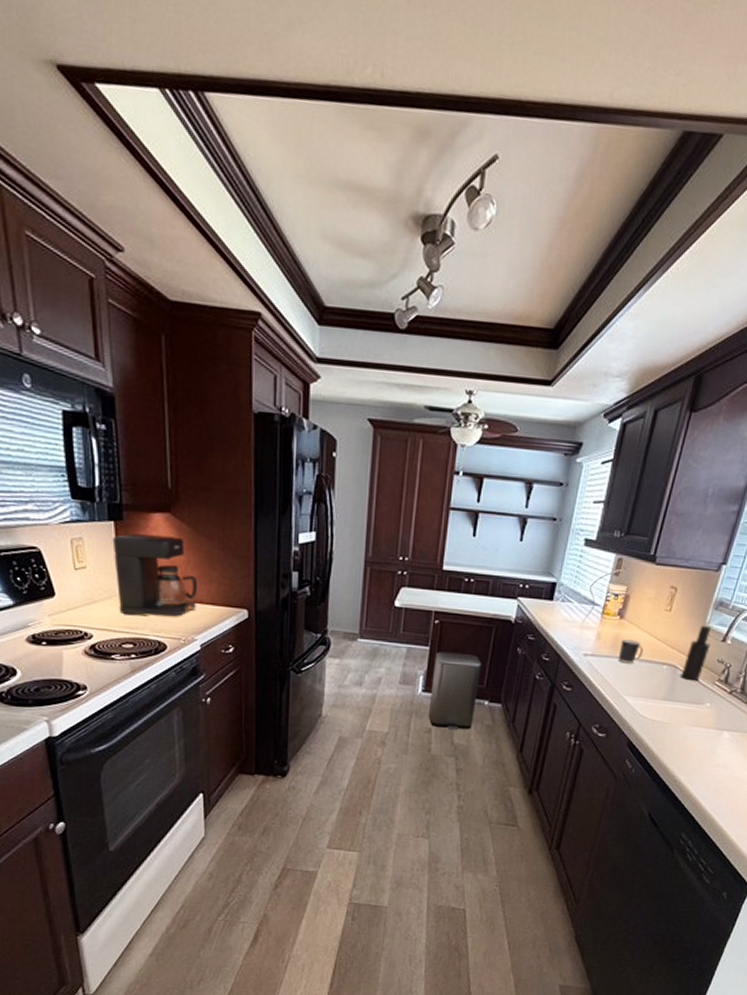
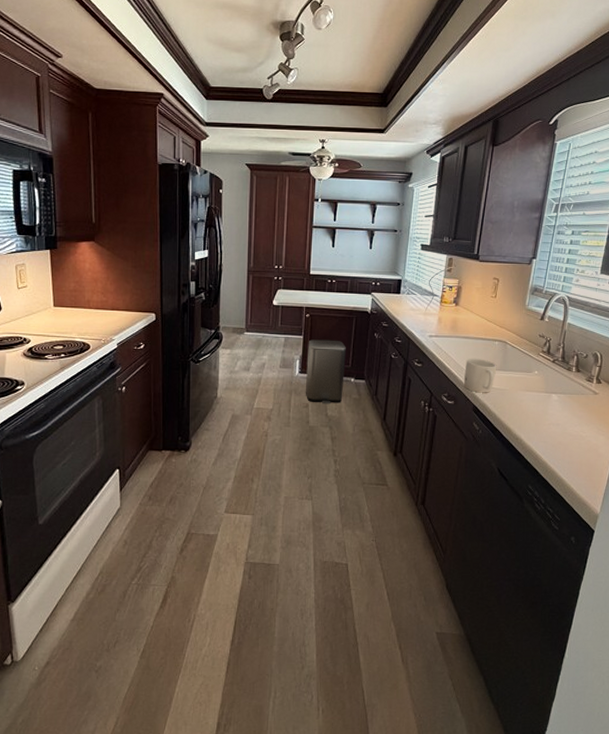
coffee maker: present [112,533,198,617] -> none [48,259,115,322]
mug: present [618,639,644,664] -> none [457,322,477,342]
mug: none [619,683,662,726] -> present [463,358,497,393]
soap dispenser: present [681,625,712,682] -> none [510,307,532,354]

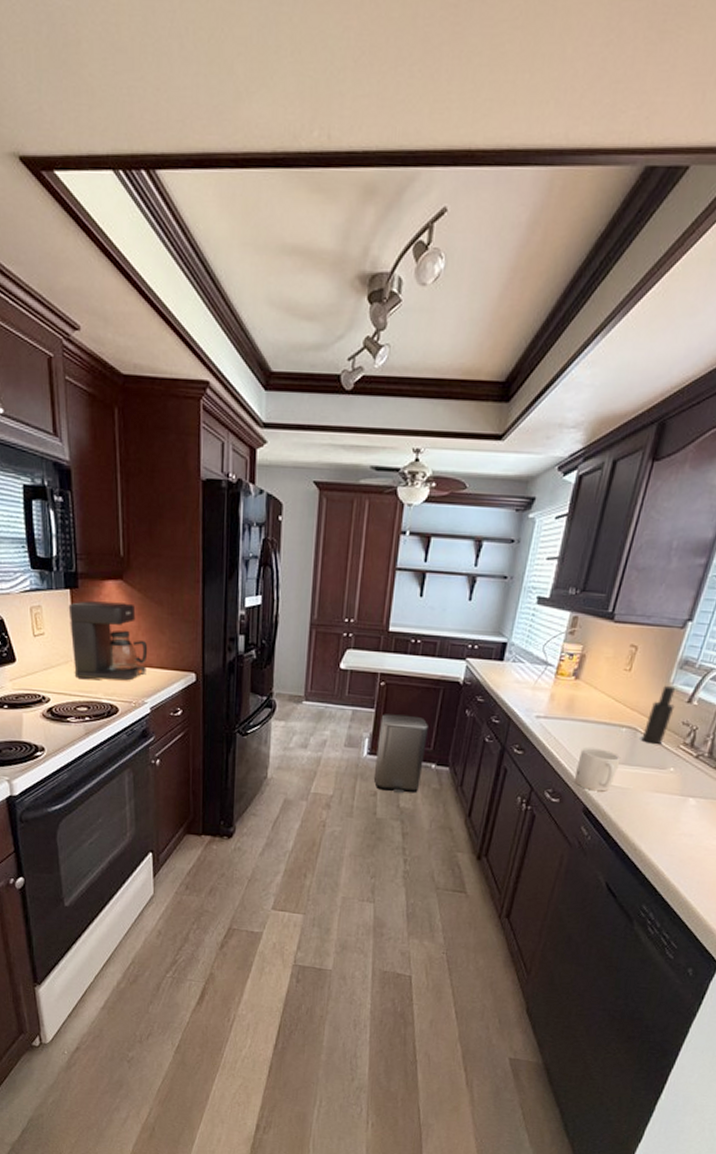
coffee maker: none [48,259,115,322] -> present [68,601,148,681]
soap dispenser: none [510,307,532,354] -> present [641,685,676,745]

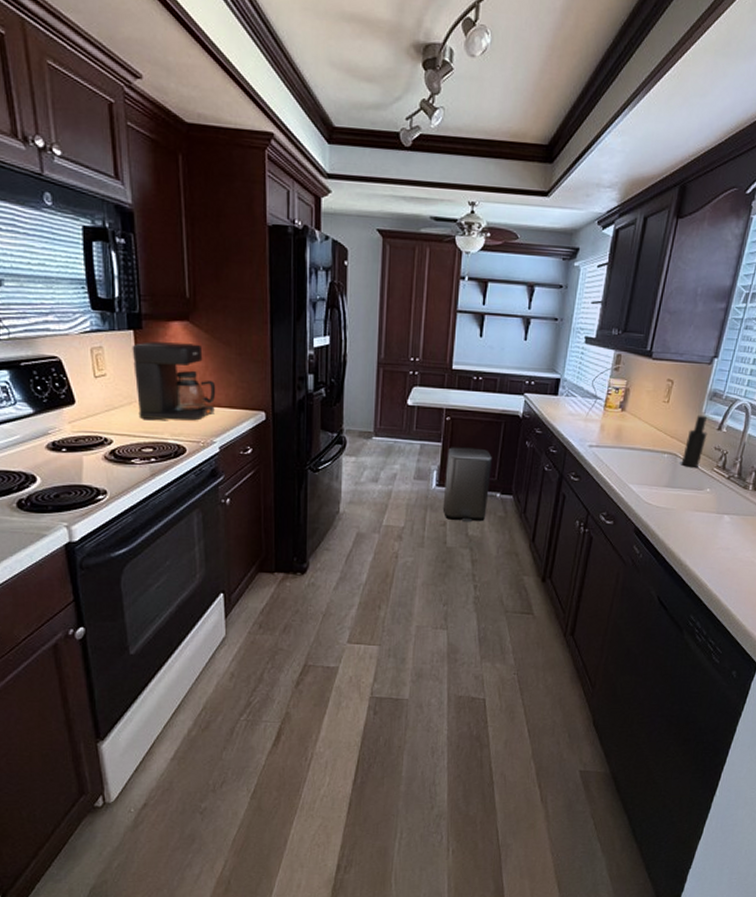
mug: present [574,746,621,792] -> none [625,472,665,513]

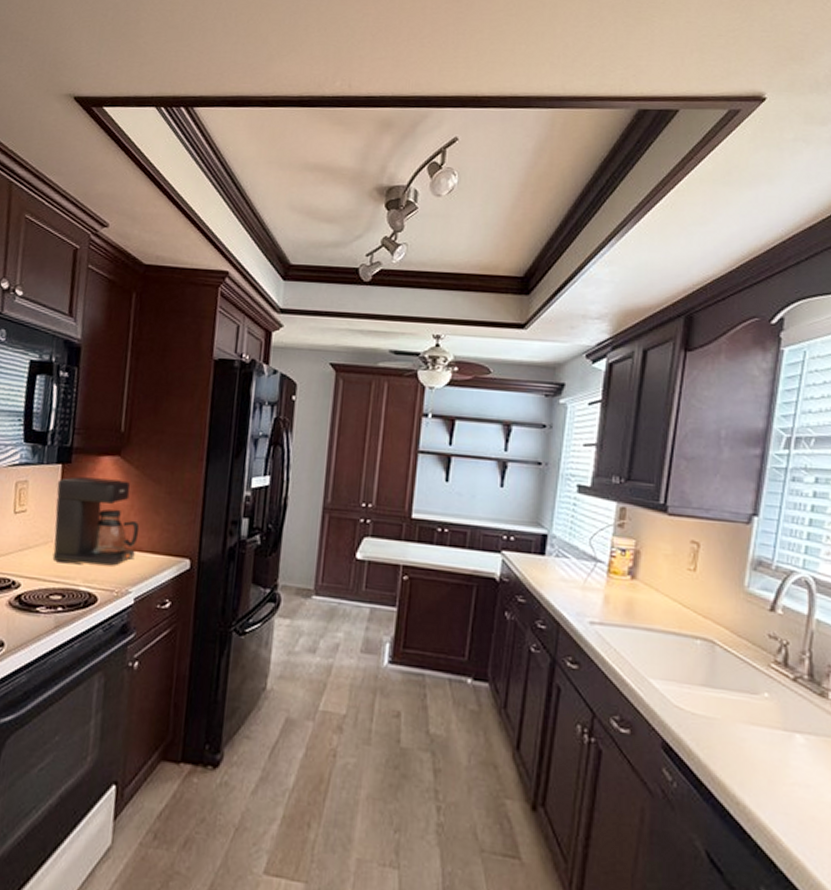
pedal bin: present [442,447,492,523] -> none [396,614,461,716]
soap dispenser: present [681,415,708,468] -> none [722,589,756,663]

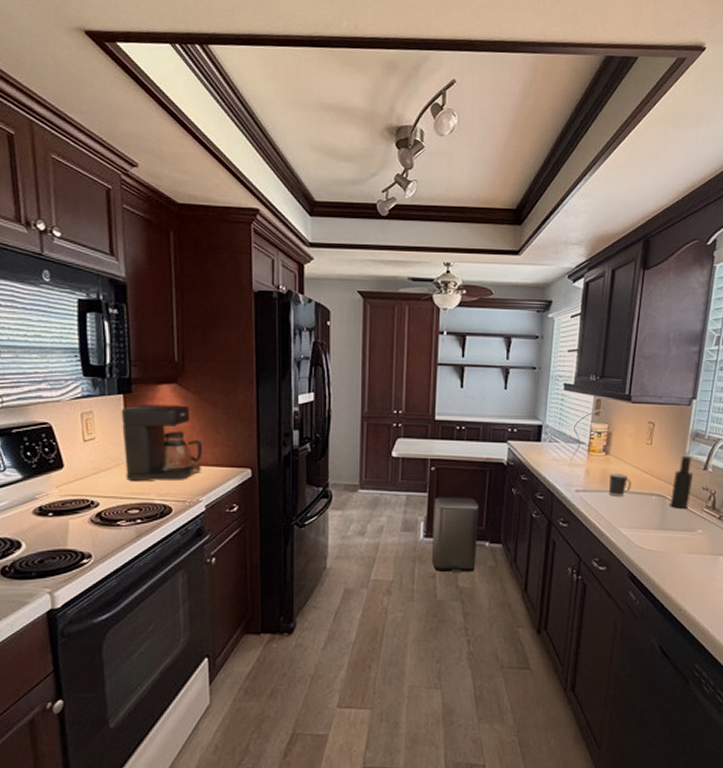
pedal bin: none [396,614,461,716] -> present [431,497,479,574]
mug: none [634,604,667,636] -> present [608,474,631,496]
soap dispenser: none [722,589,756,663] -> present [670,455,694,510]

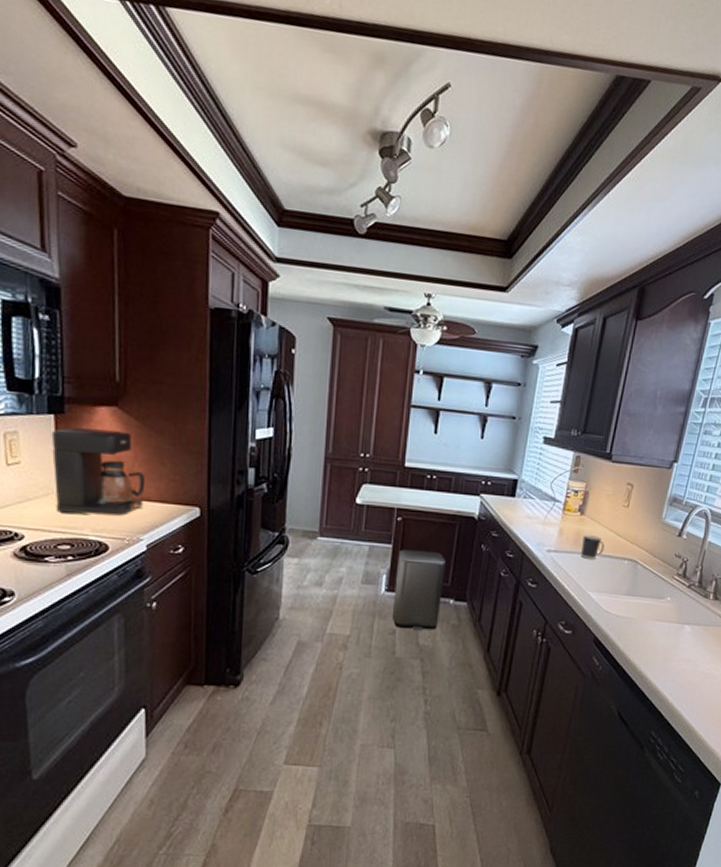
soap dispenser: present [670,455,694,510] -> none [641,520,668,576]

